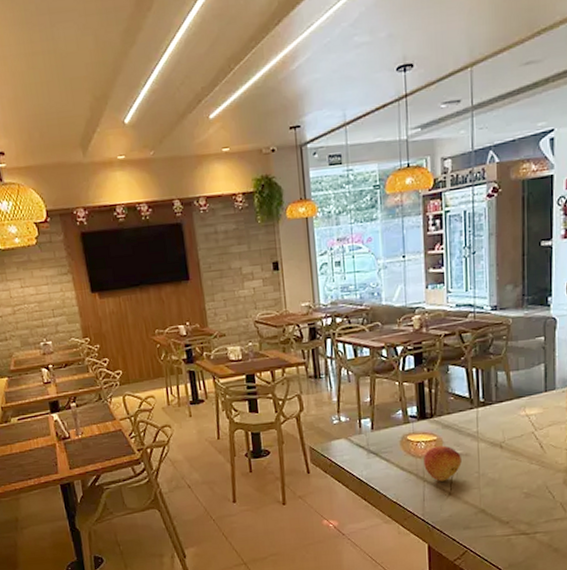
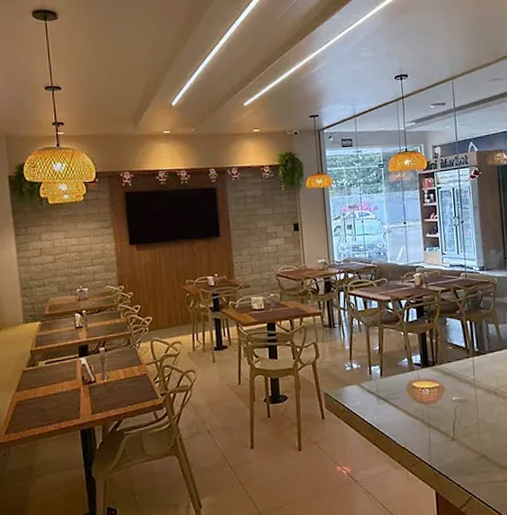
fruit: present [424,446,462,482] -> none [428,392,462,427]

